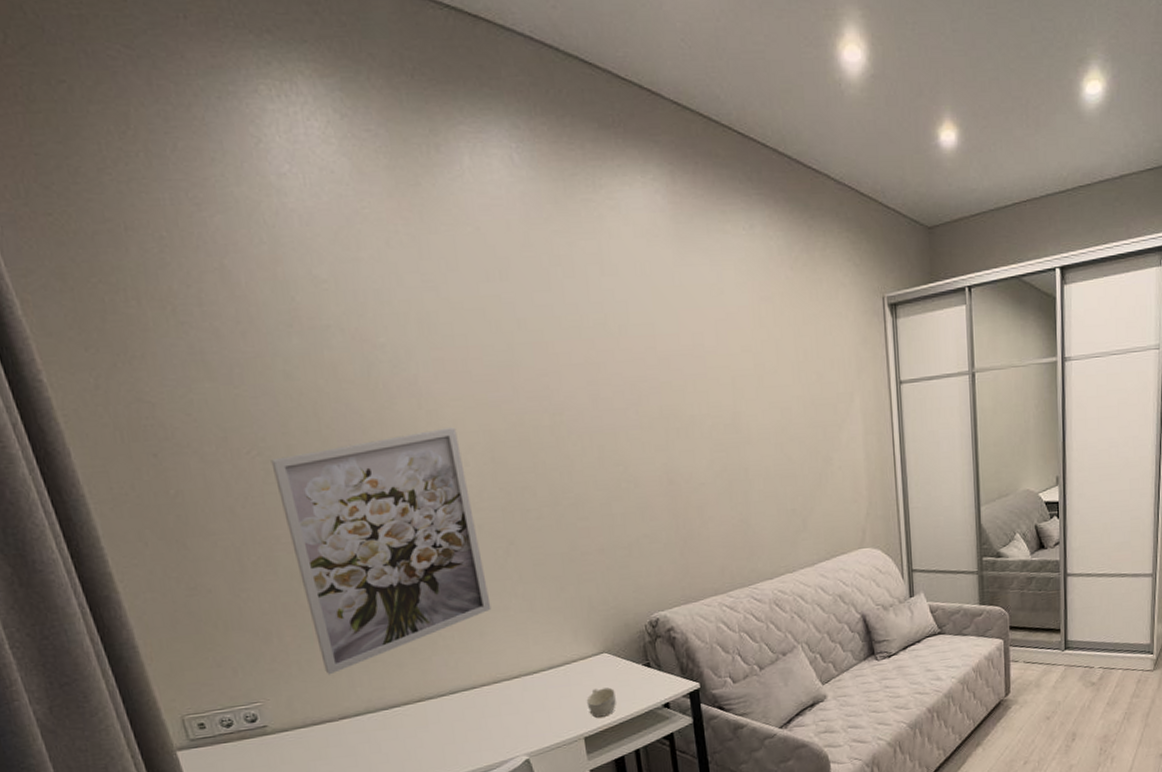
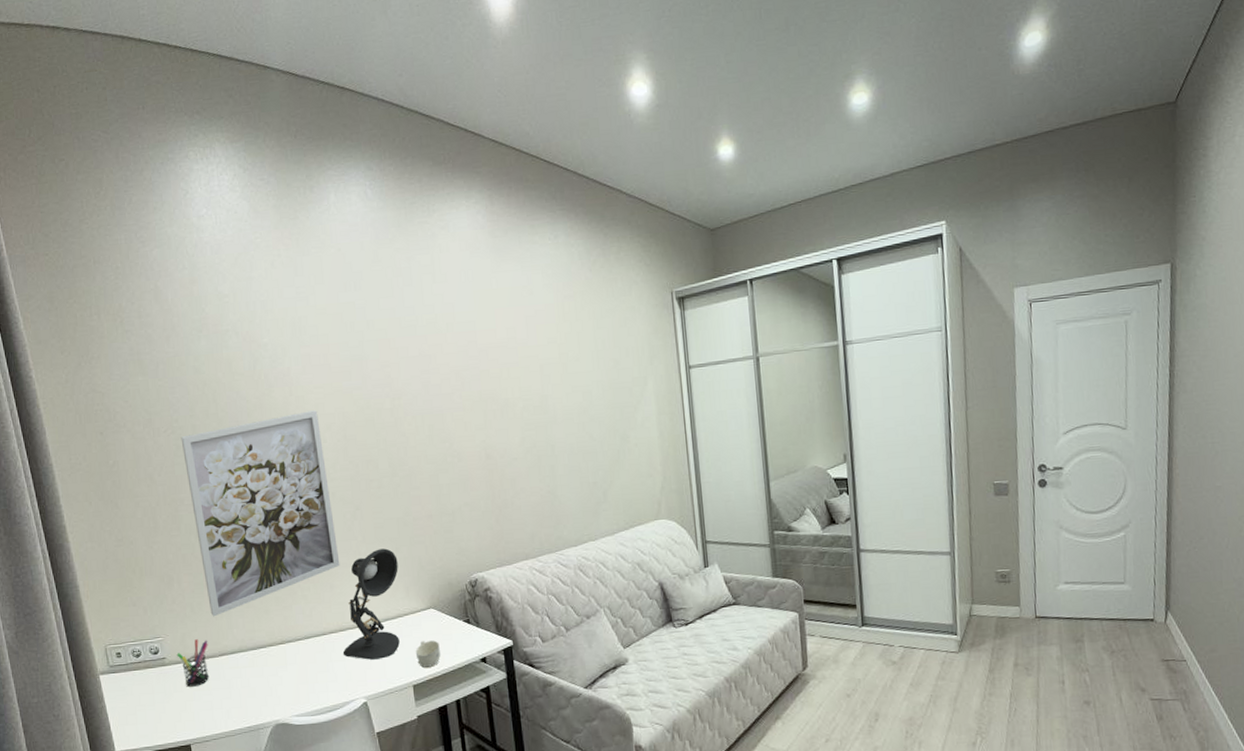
pen holder: none [282,702,328,757] -> present [176,639,210,687]
desk lamp: none [498,588,568,714] -> present [343,548,400,661]

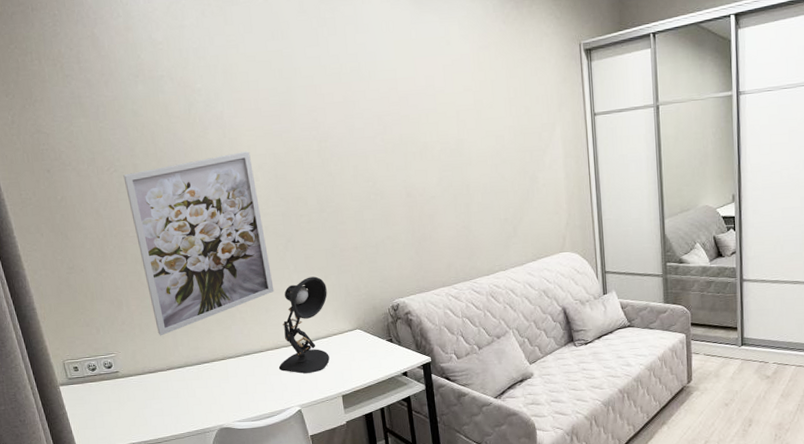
pen holder: present [176,639,210,687] -> none [128,355,159,397]
cup: present [415,640,441,667] -> none [343,357,366,380]

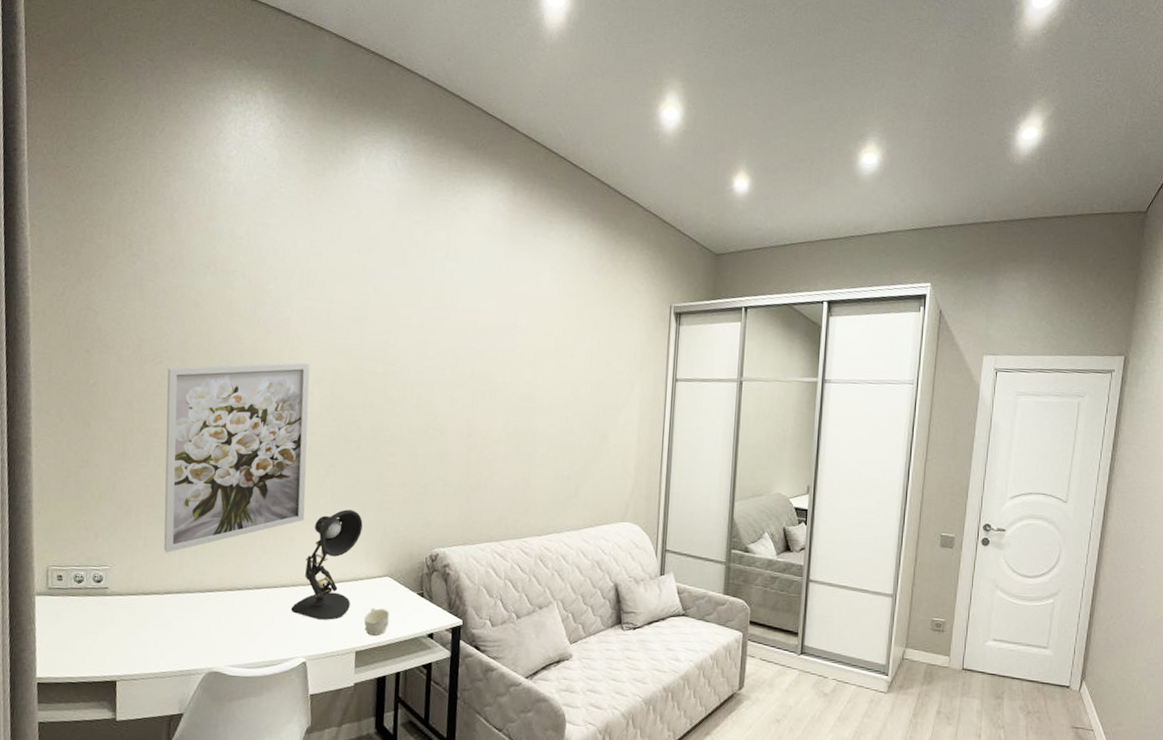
cup: none [343,357,366,380] -> present [364,608,390,635]

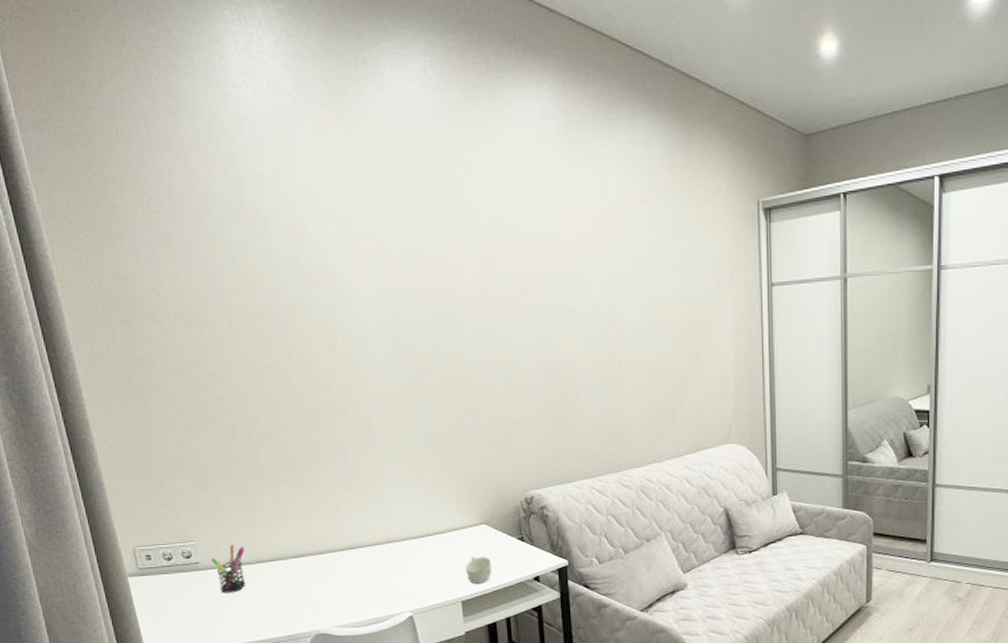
pen holder: none [120,573,155,622] -> present [211,545,246,593]
wall art: present [163,362,310,553] -> none [215,310,388,523]
desk lamp: present [290,509,363,621] -> none [388,460,450,575]

